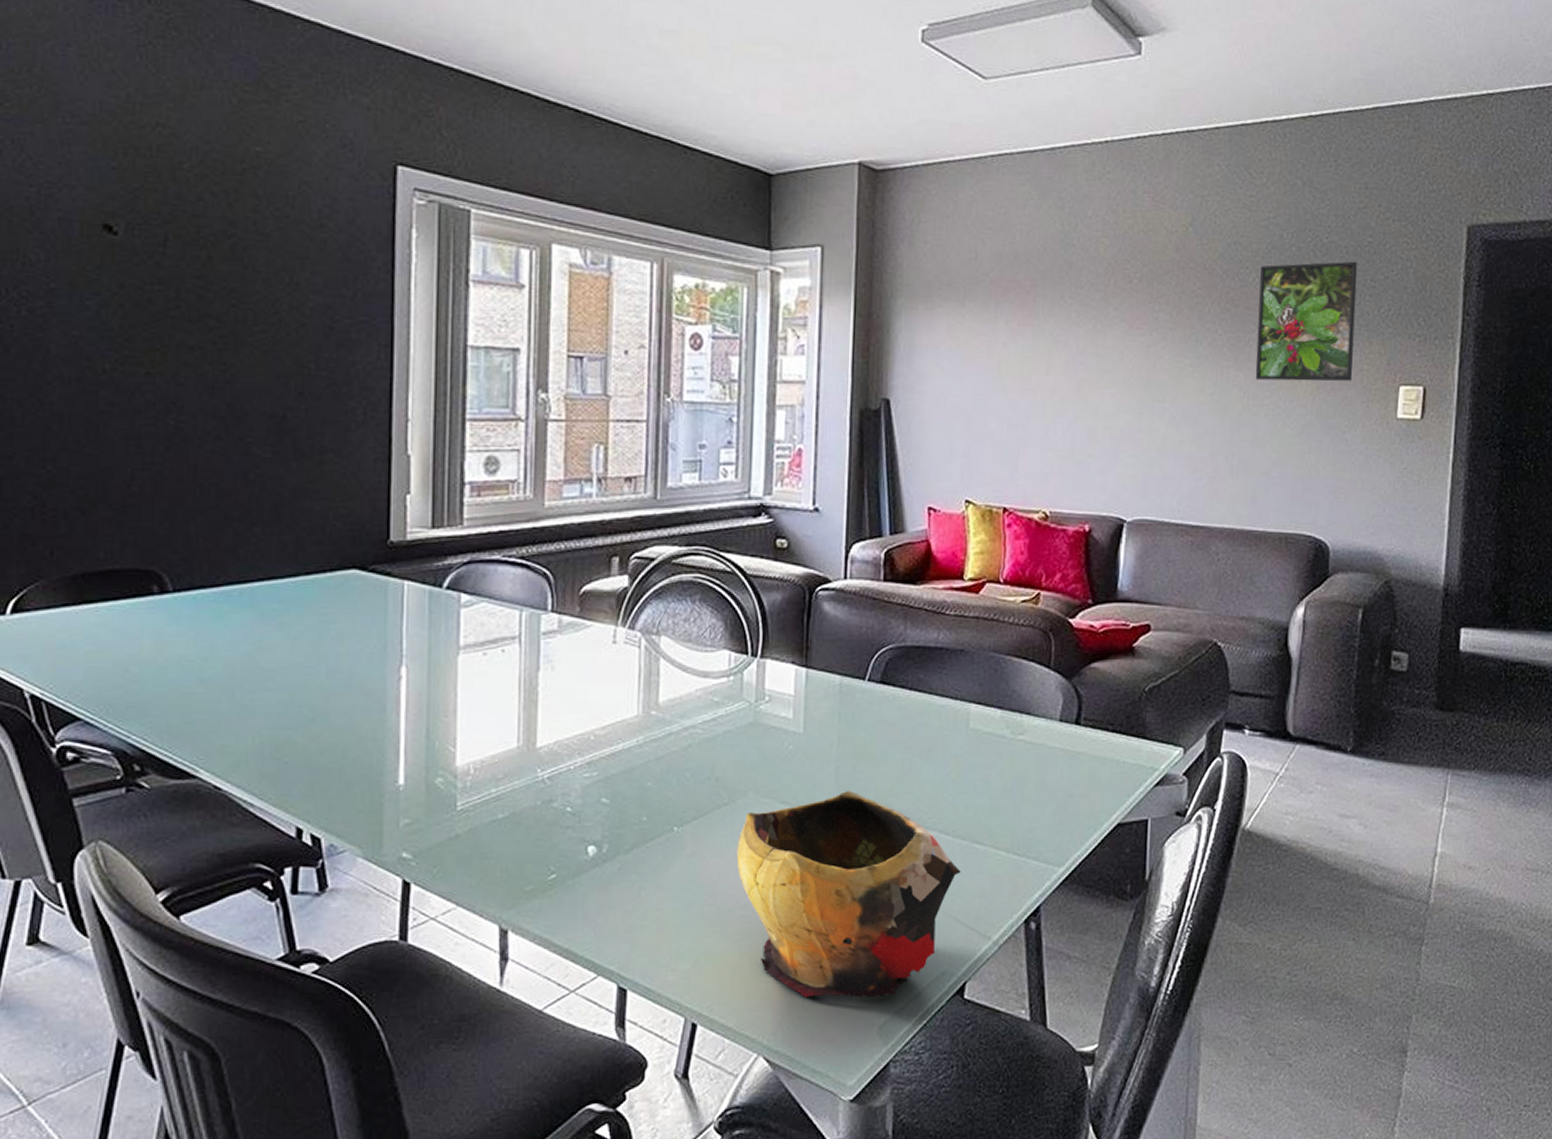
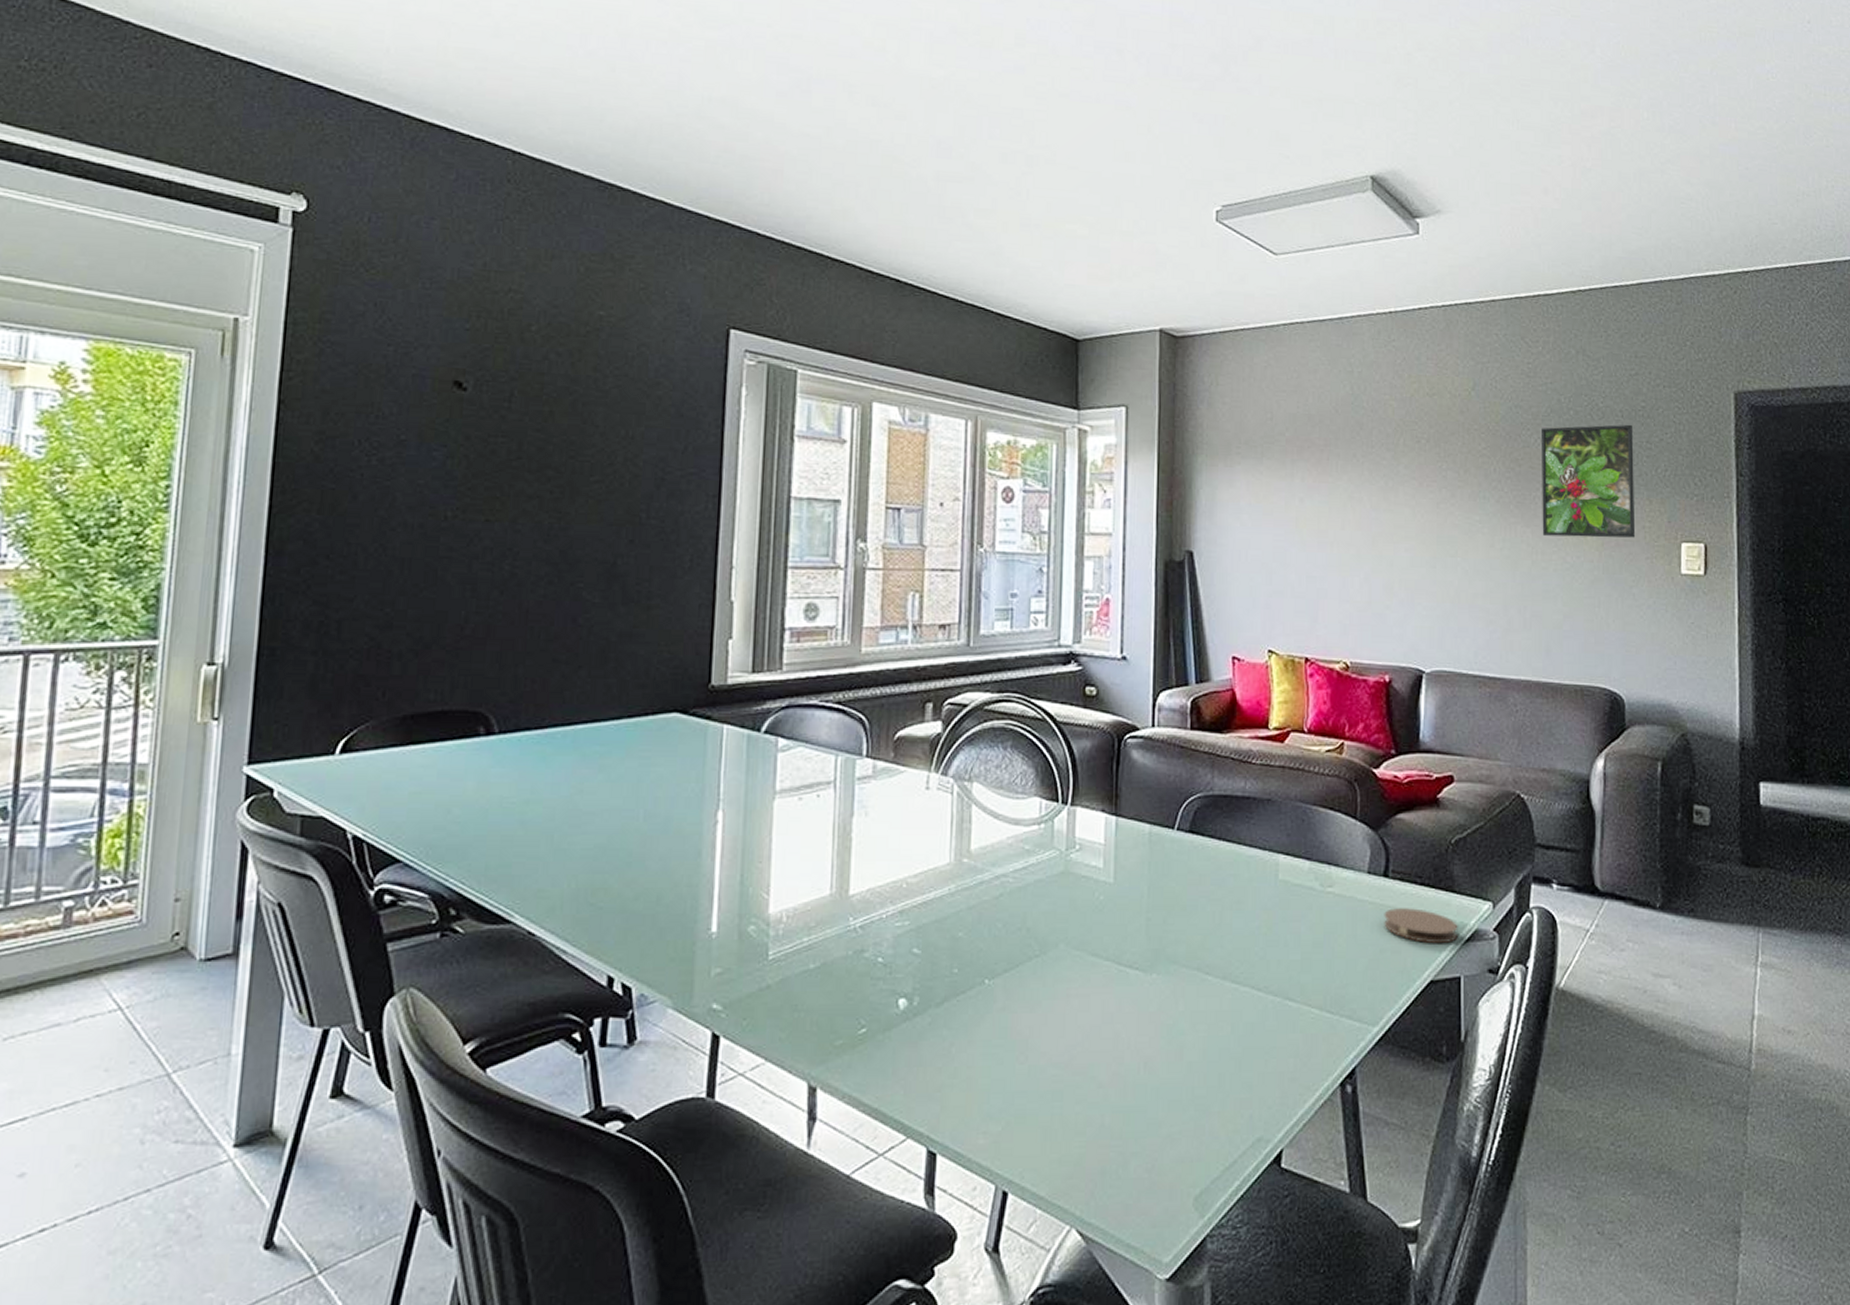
decorative bowl: present [736,791,961,998] -> none [1048,944,1274,1165]
coaster: none [1073,754,1148,789] -> present [1384,908,1458,944]

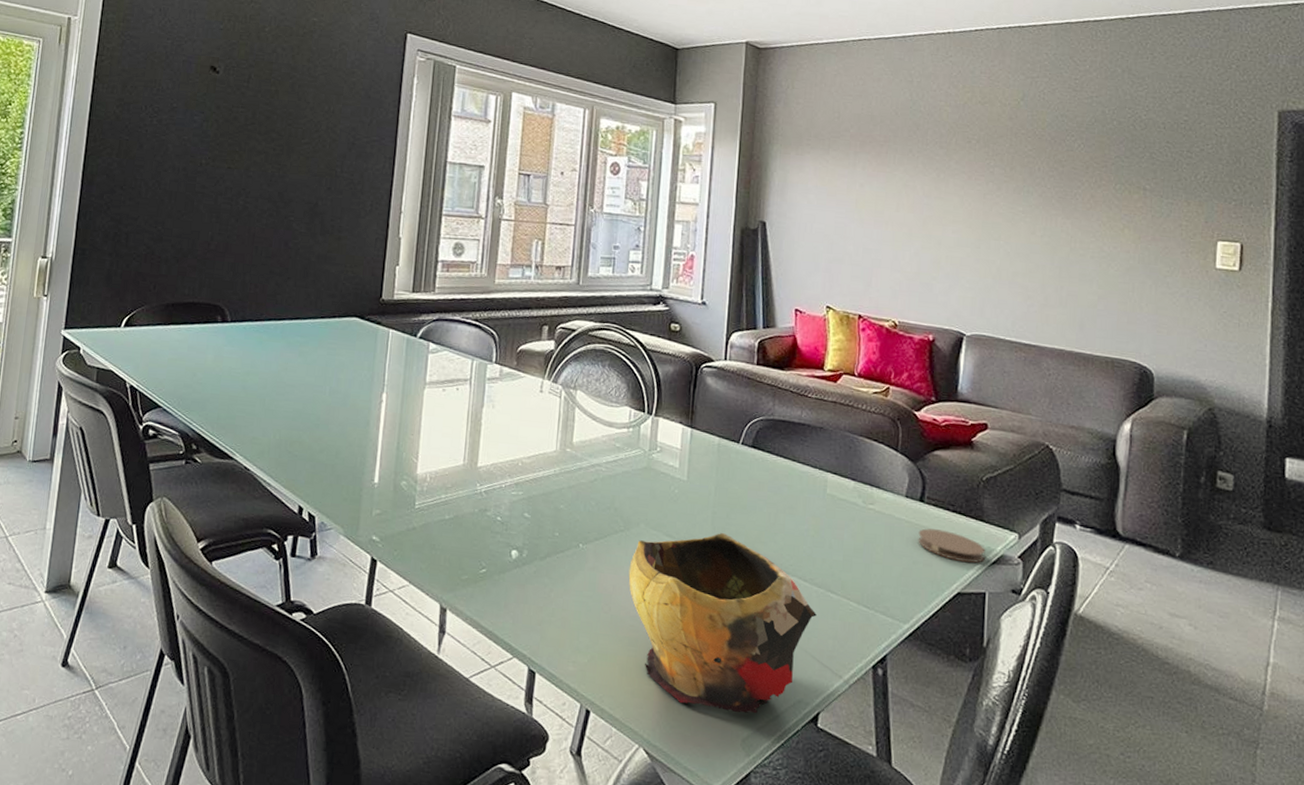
decorative bowl: none [1048,944,1274,1165] -> present [628,533,817,714]
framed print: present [1540,424,1636,538] -> none [1081,134,1175,234]

